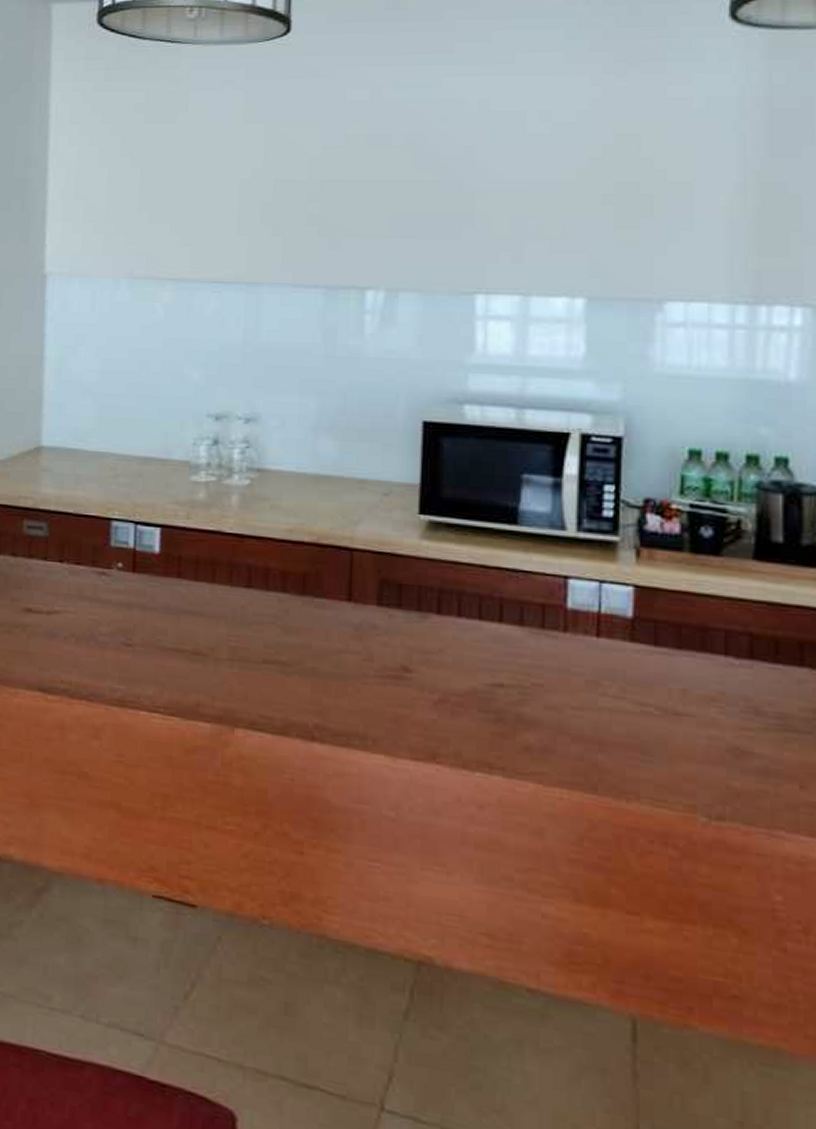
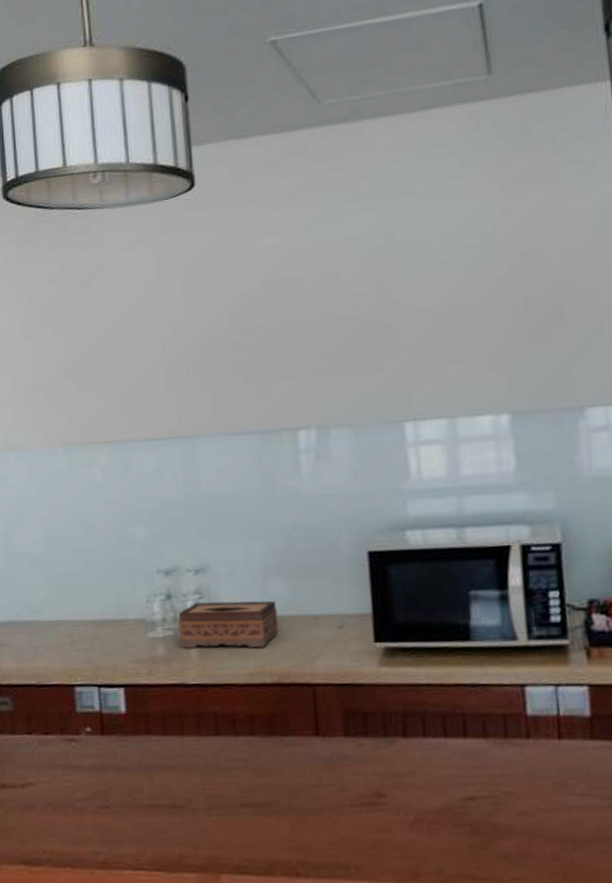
tissue box: none [222,451,324,505] -> present [178,600,279,648]

